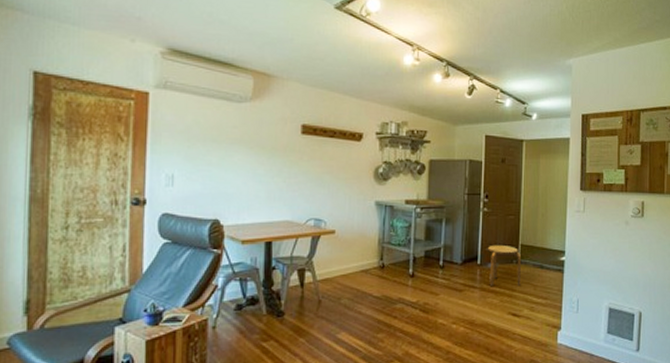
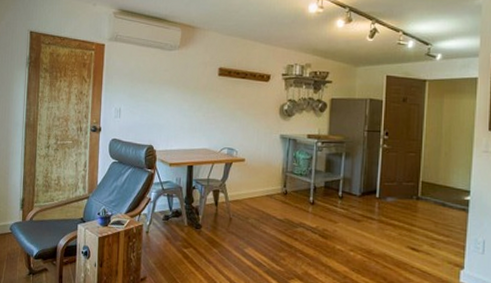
stool: present [487,244,521,287] -> none [386,180,421,222]

